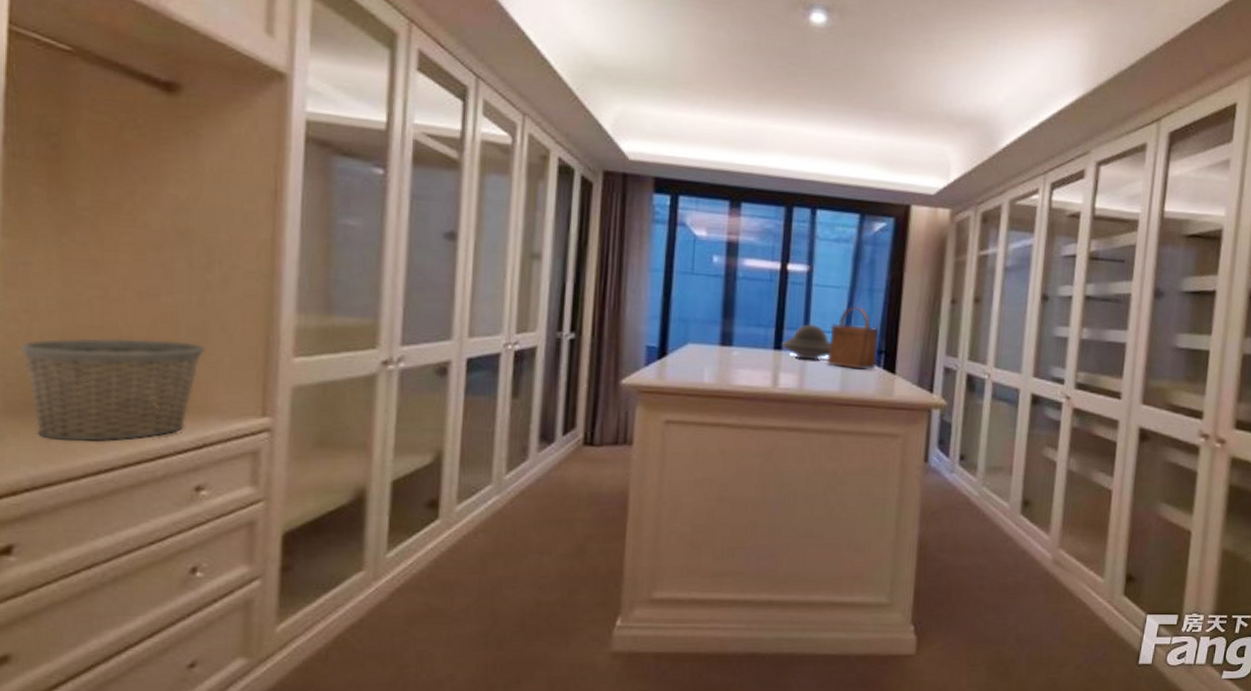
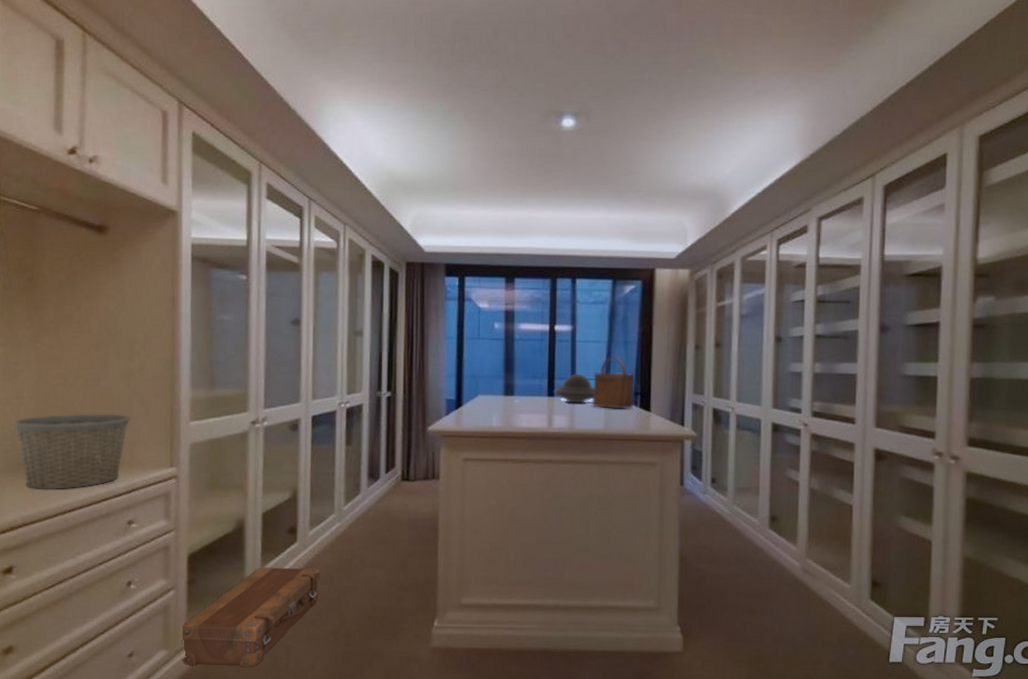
suitcase: none [267,549,469,680] -> present [180,566,320,668]

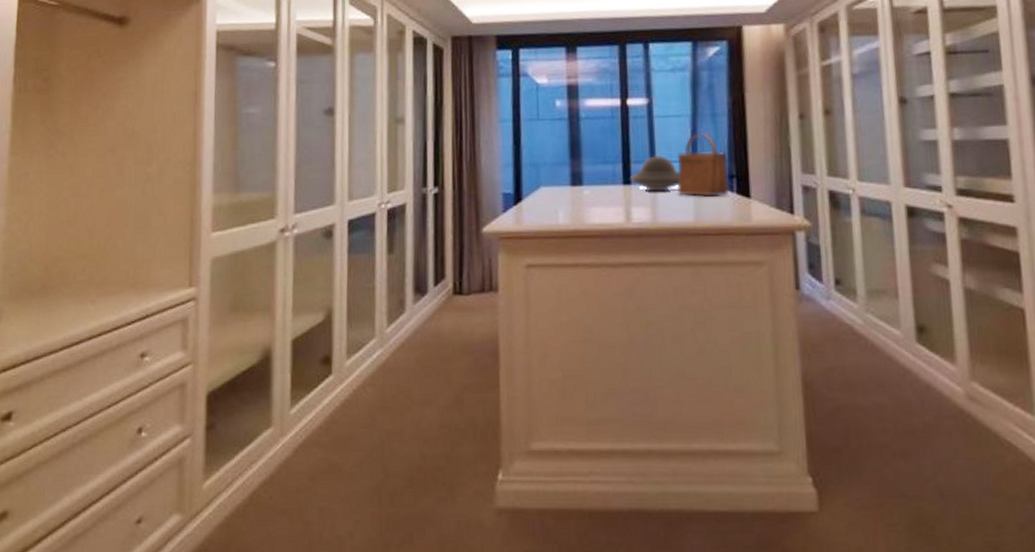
basket: present [12,413,130,490] -> none [20,227,147,319]
suitcase: present [180,566,320,668] -> none [197,406,360,537]

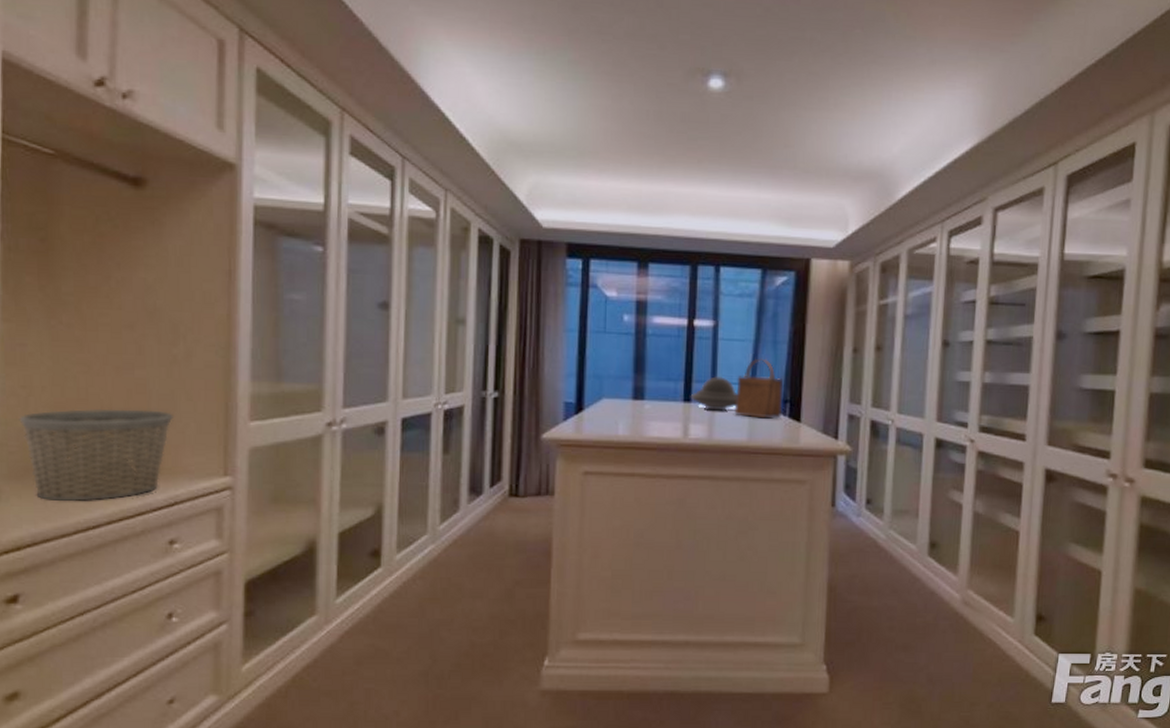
basket: none [20,227,147,319] -> present [19,408,173,502]

